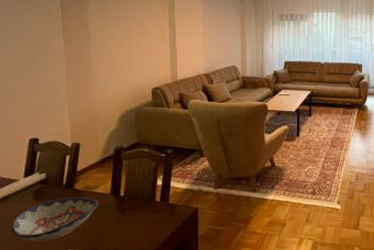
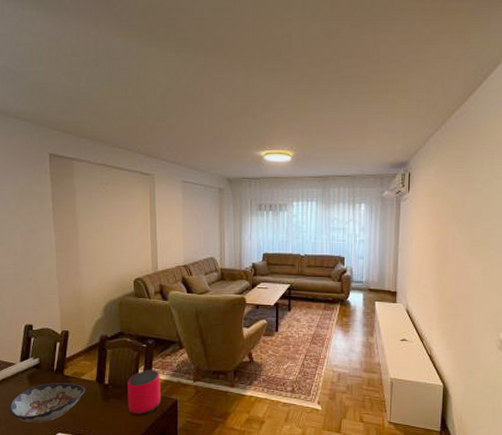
speaker: none [145,178,181,227] -> present [128,369,162,417]

